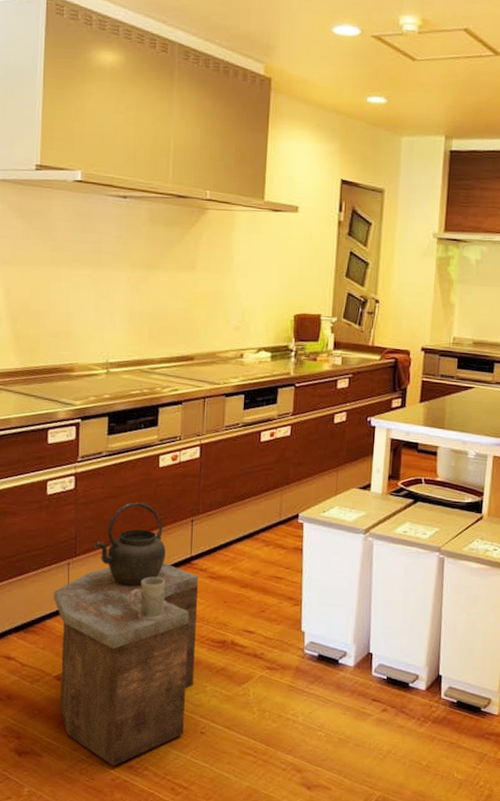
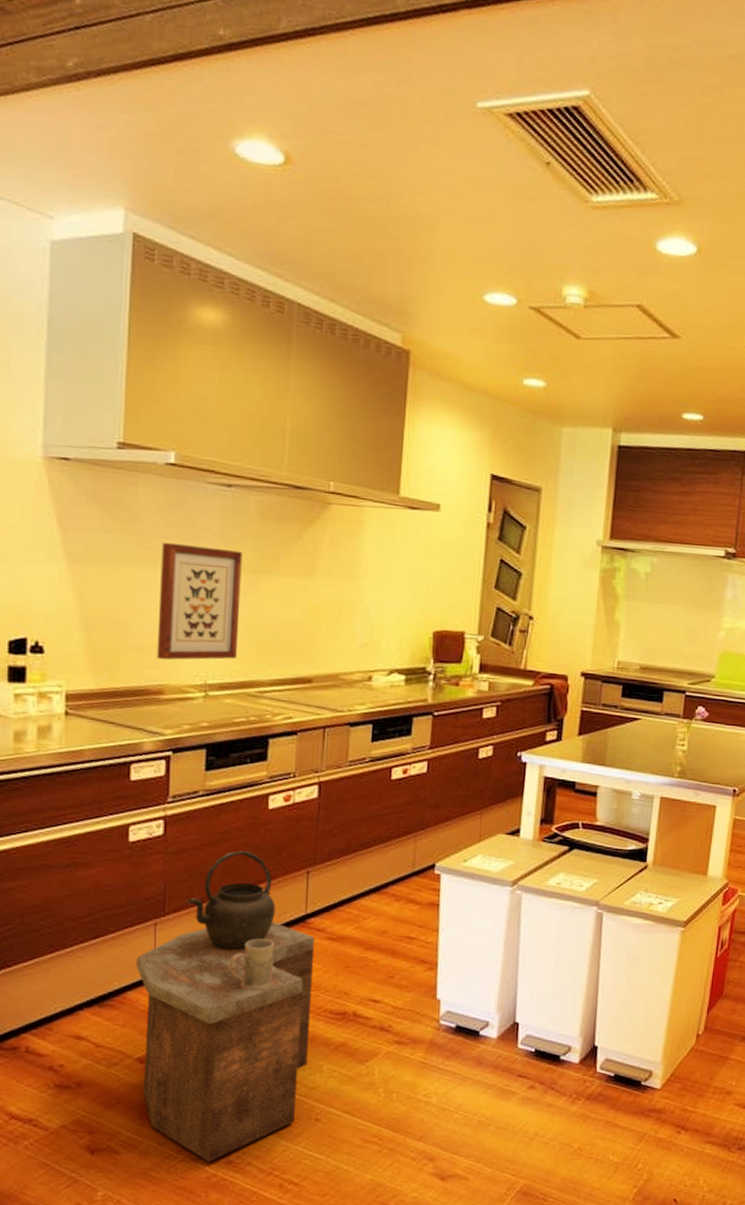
wall art: none [68,245,136,343] -> present [156,542,242,660]

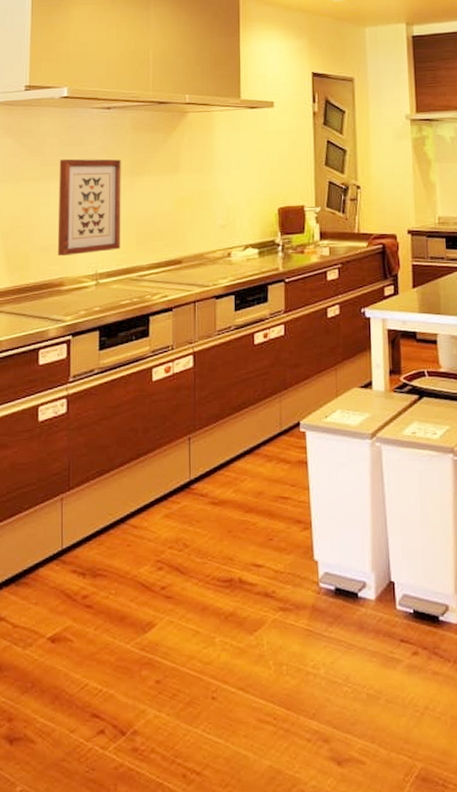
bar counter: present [136,921,316,1162] -> none [46,489,201,750]
kettle: present [186,850,276,950] -> none [87,422,163,520]
mug: present [229,938,275,992] -> none [126,507,166,562]

